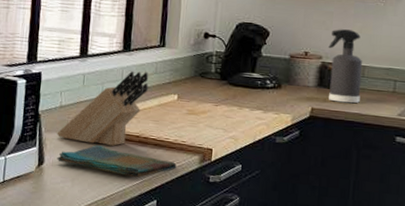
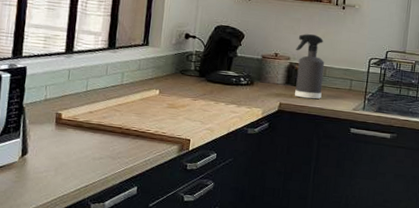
knife block: present [57,71,149,146] -> none [41,67,133,137]
dish towel: present [57,145,177,177] -> none [40,136,157,166]

